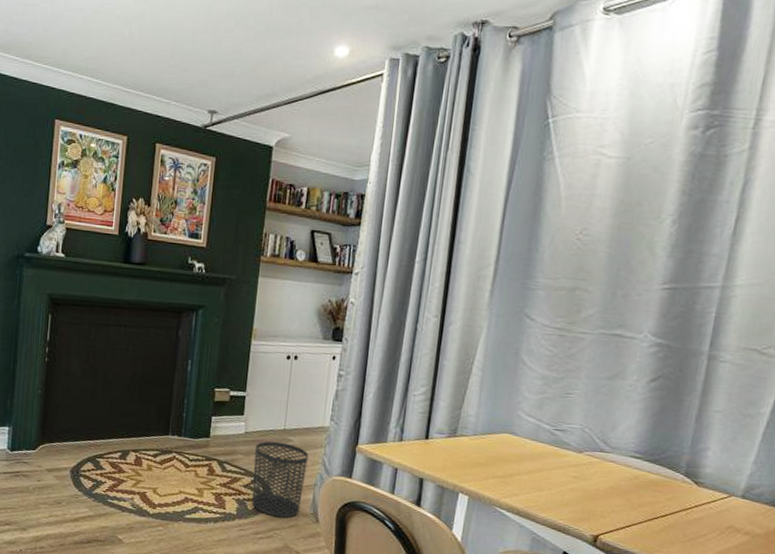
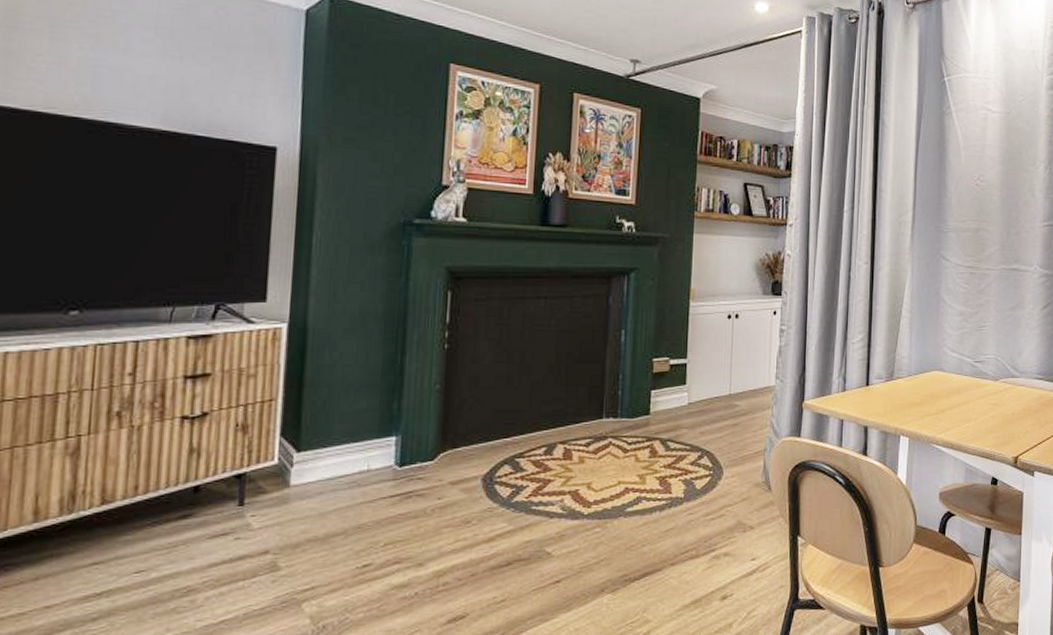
waste bin: present [251,441,308,518] -> none [699,409,756,493]

